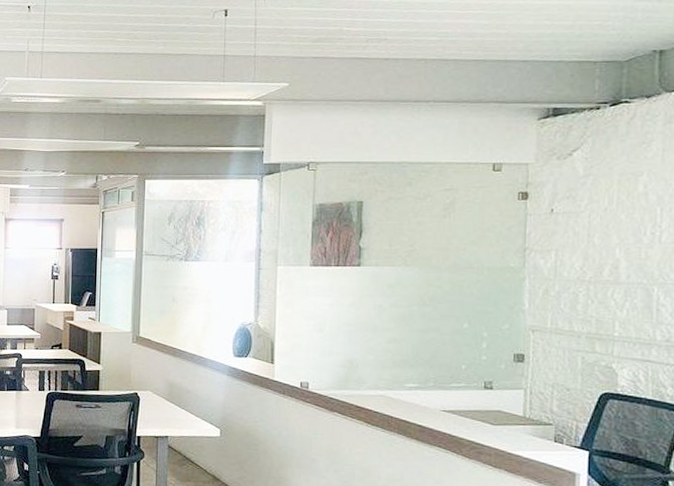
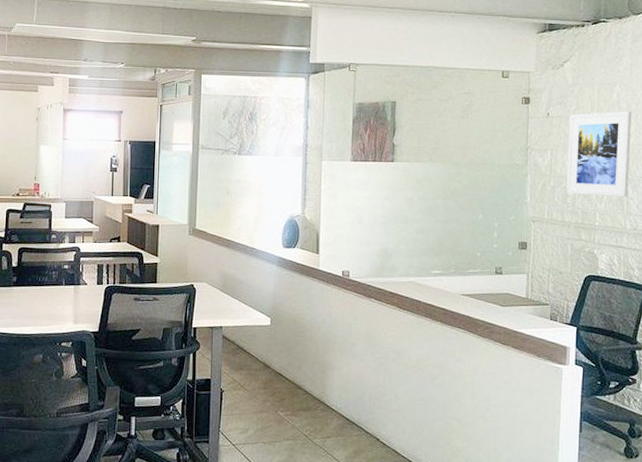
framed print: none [576,203,664,304] -> present [566,110,632,197]

